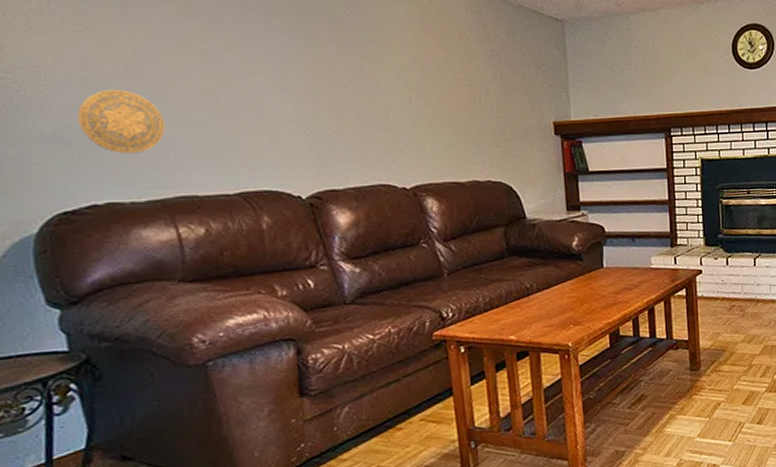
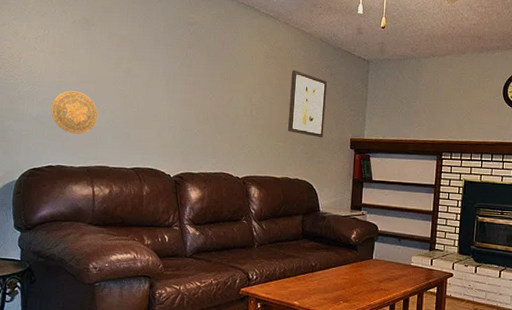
wall art: none [460,38,517,124] -> present [288,70,327,137]

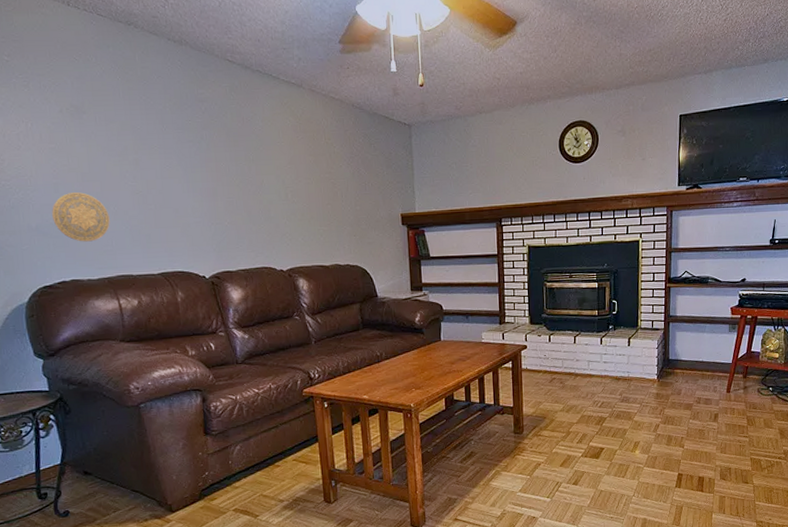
wall art: present [288,70,327,137] -> none [326,143,371,216]

